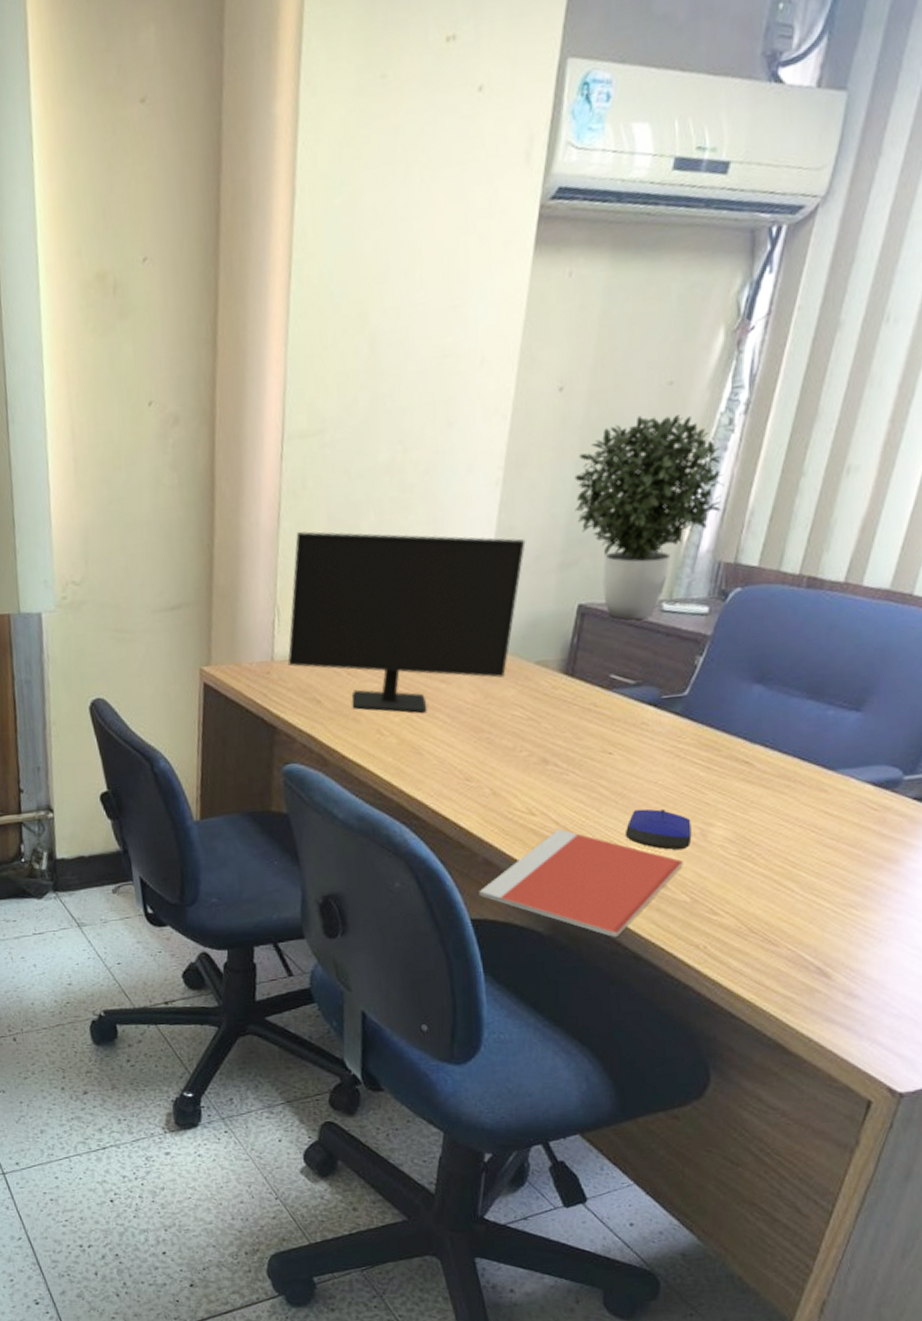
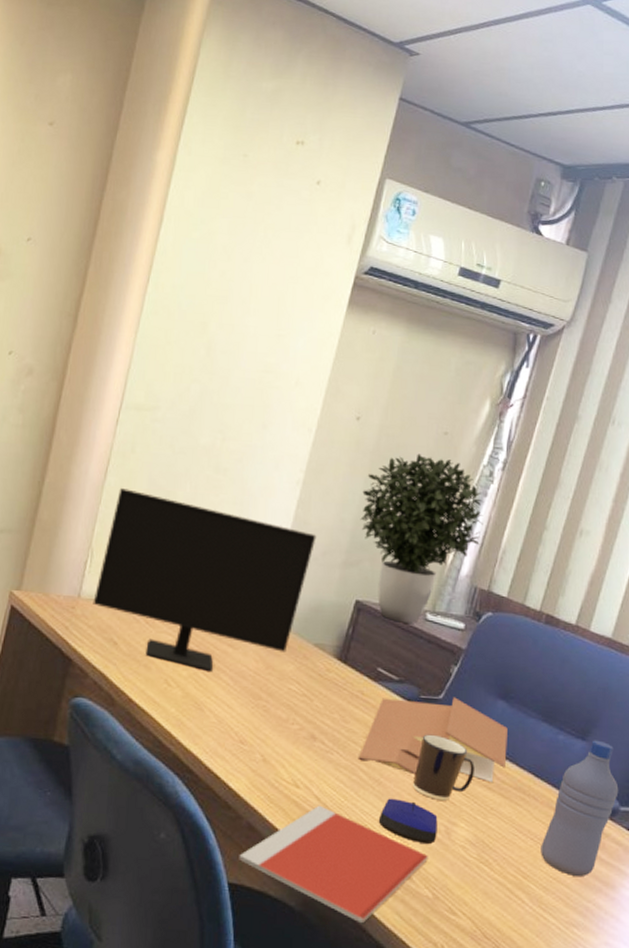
papers: none [597,690,767,781] -> present [359,697,508,783]
mug: none [659,734,730,803] -> present [412,734,475,801]
water bottle: none [811,708,902,857] -> present [540,740,619,878]

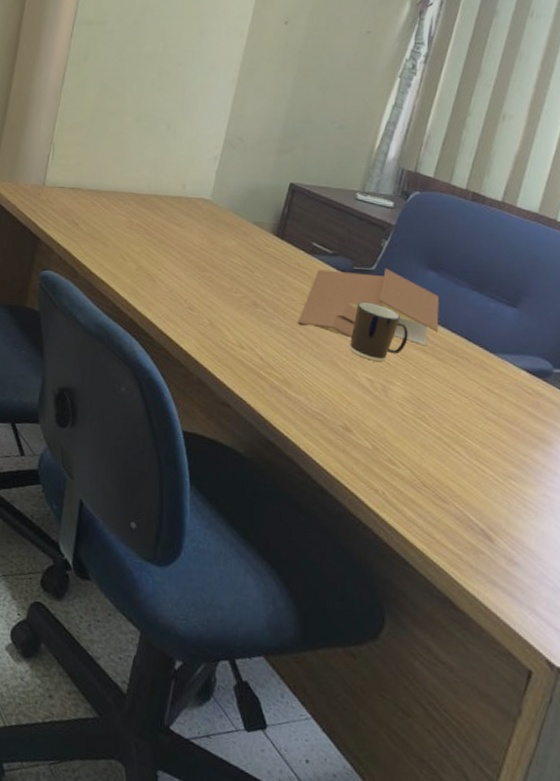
monitor: present [92,487,317,671] -> none [55,91,252,247]
notebook: present [239,805,428,924] -> none [192,364,367,471]
potted plant: present [360,453,483,624] -> none [291,51,408,203]
computer mouse: present [378,798,438,845] -> none [318,359,375,401]
water bottle: present [540,740,619,878] -> none [475,307,552,434]

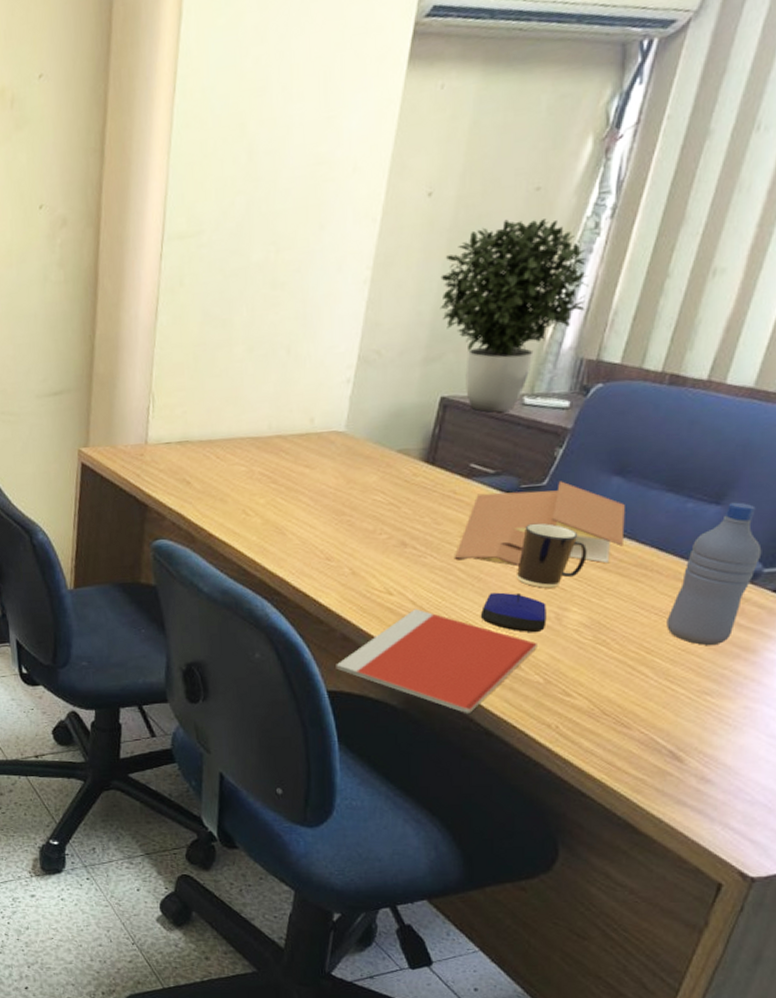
notebook: none [192,364,367,471] -> present [336,608,537,715]
potted plant: none [291,51,408,203] -> present [440,219,589,412]
computer mouse: none [318,359,375,401] -> present [480,592,547,633]
water bottle: none [475,307,552,434] -> present [667,502,762,646]

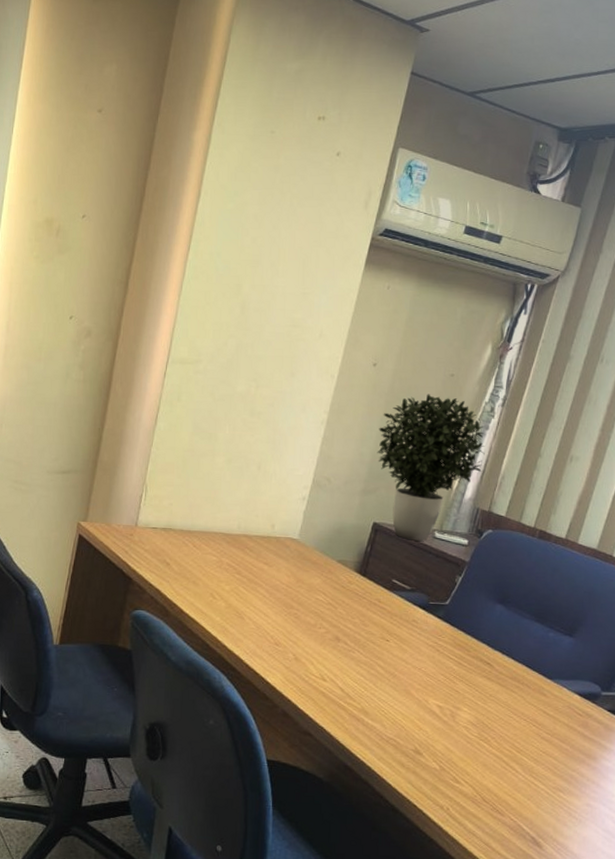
notebook: present [336,608,537,715] -> none [276,695,436,792]
papers: present [455,481,625,567] -> none [377,603,505,674]
computer mouse: present [480,592,547,633] -> none [393,688,444,726]
mug: present [516,522,587,588] -> none [422,634,476,689]
water bottle: present [667,502,762,646] -> none [532,636,601,751]

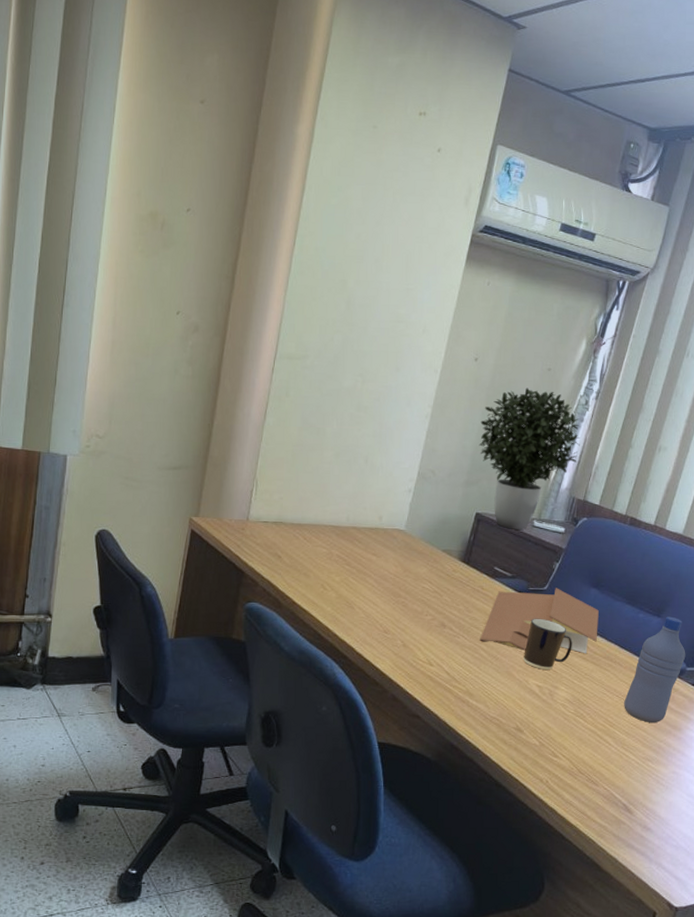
papers: none [377,603,505,674] -> present [480,588,599,654]
mug: none [422,634,476,689] -> present [523,618,572,670]
water bottle: none [532,636,601,751] -> present [624,616,686,724]

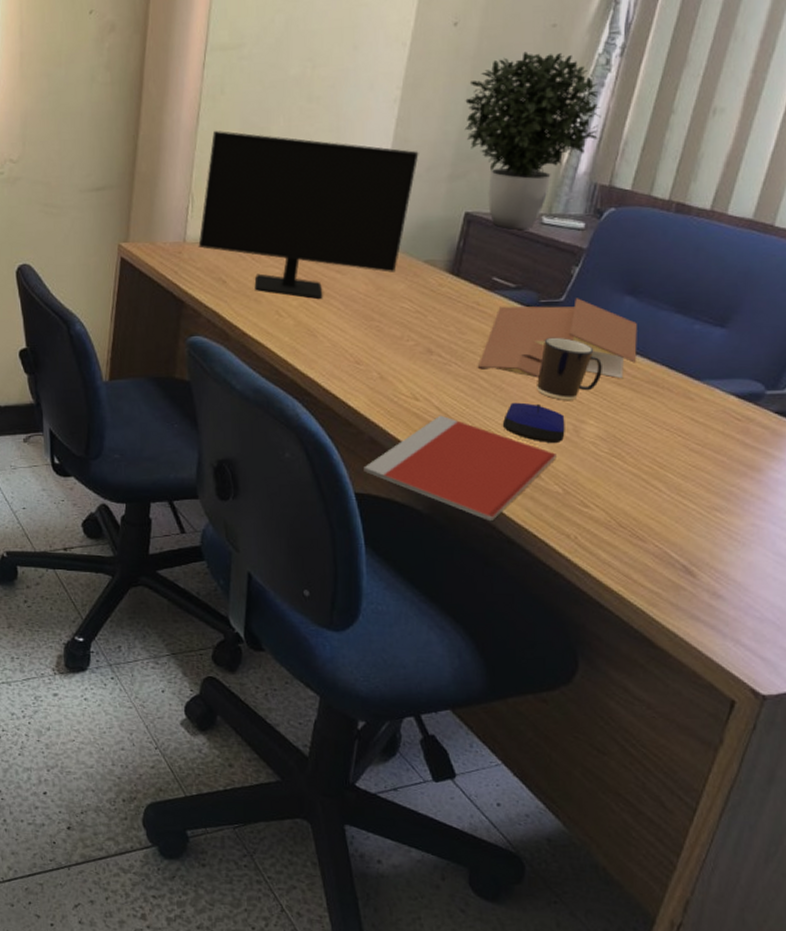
monitor: none [259,426,443,576] -> present [198,130,419,299]
notebook: none [386,678,536,768] -> present [363,415,556,522]
computer mouse: none [496,670,543,705] -> present [502,402,565,444]
water bottle: present [624,616,686,724] -> none [677,326,764,463]

